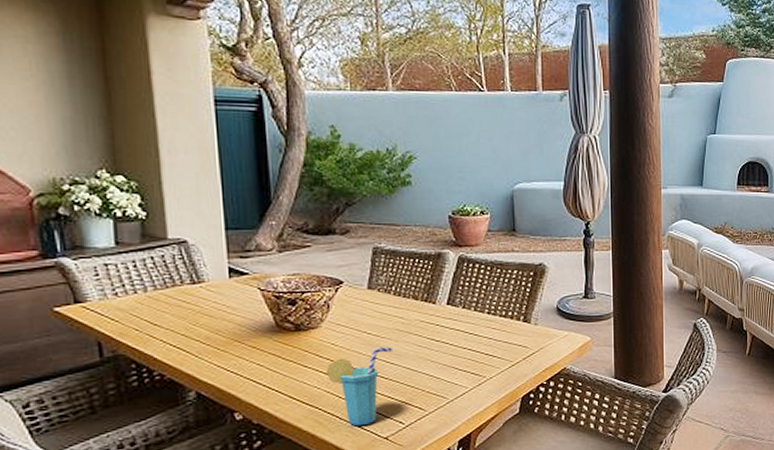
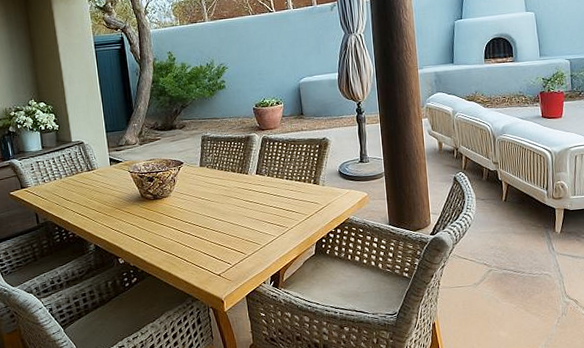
cup: present [326,347,392,426] -> none [175,208,219,266]

